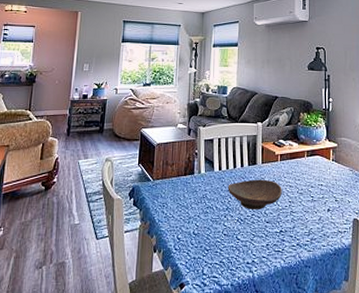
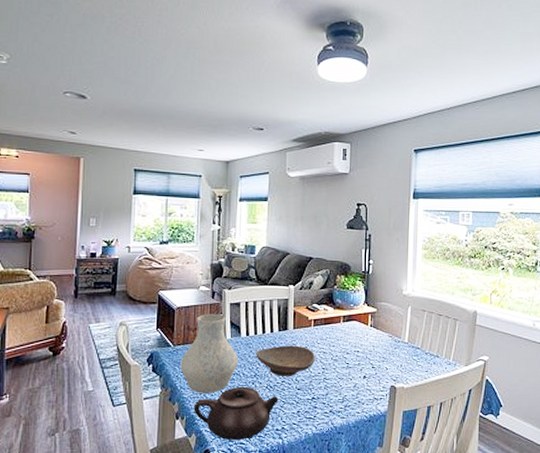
vase: none [159,149,211,226] -> present [180,313,238,393]
teapot: none [170,219,249,274] -> present [193,386,279,441]

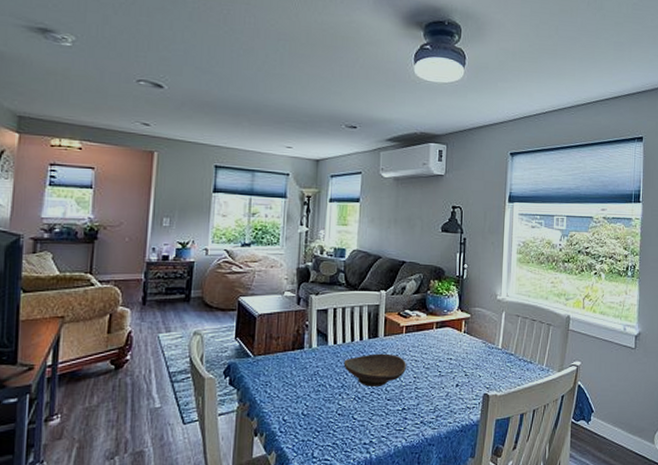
vase: present [180,313,238,393] -> none [260,320,324,407]
teapot: present [193,386,279,441] -> none [274,398,367,458]

